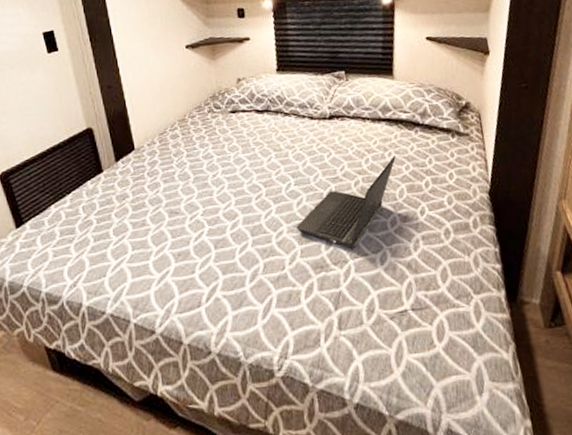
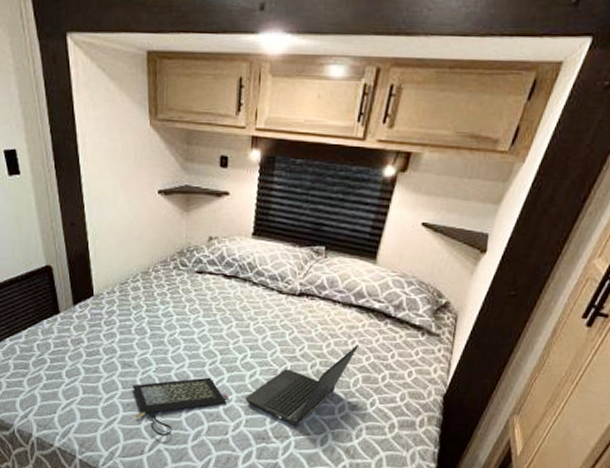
clutch bag: none [182,211,281,283] -> present [133,377,230,436]

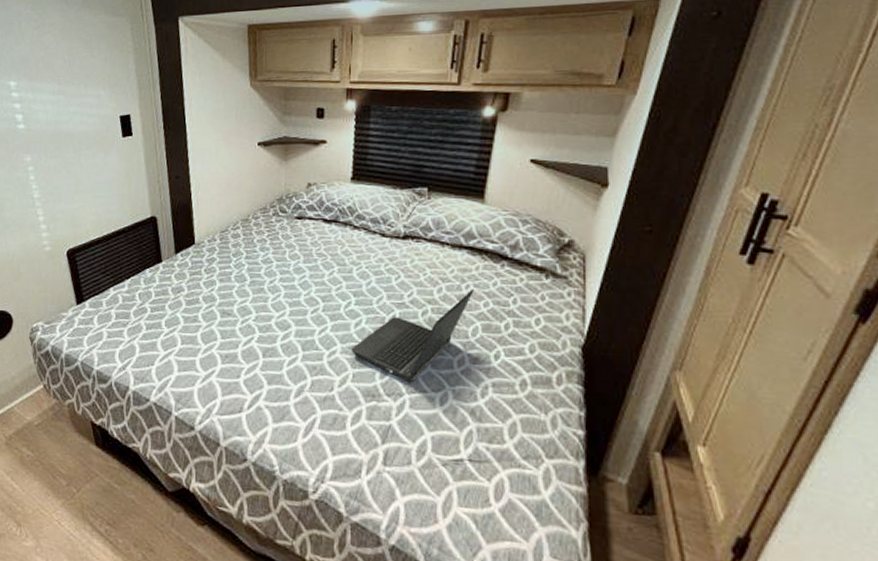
clutch bag: present [133,377,230,436] -> none [232,326,334,392]

